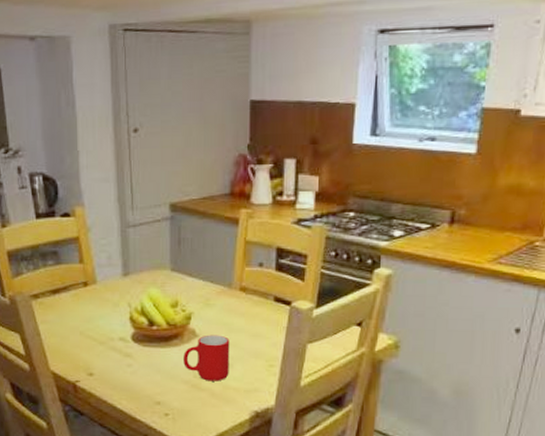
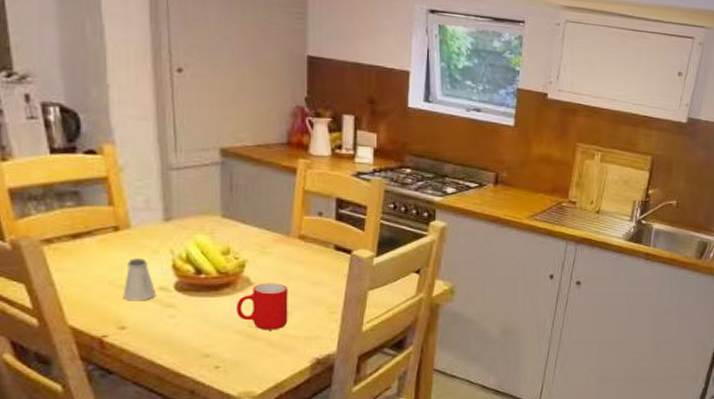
saltshaker: none [91,311,117,351] -> present [123,258,157,301]

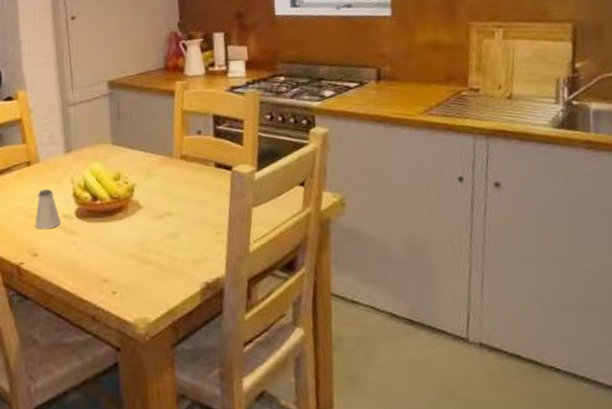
cup: present [237,283,288,330] -> none [128,205,176,254]

